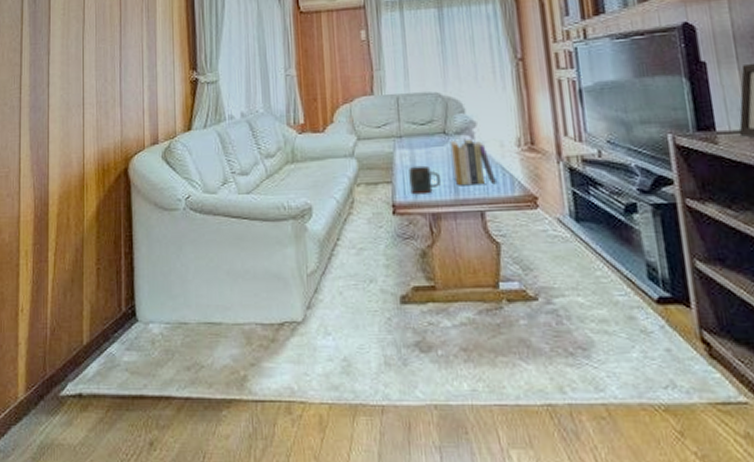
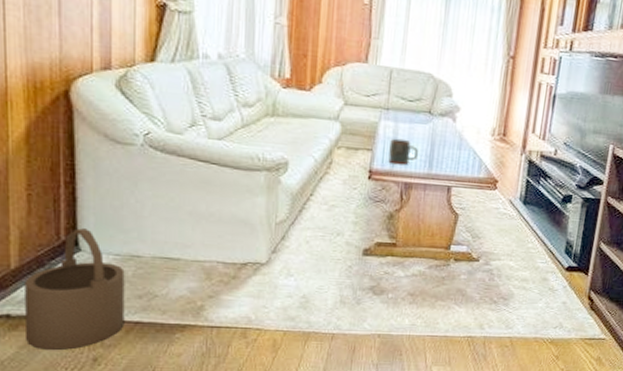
wooden bucket: none [94,298,176,432] -> present [25,228,125,350]
books: present [451,138,496,186] -> none [431,121,467,164]

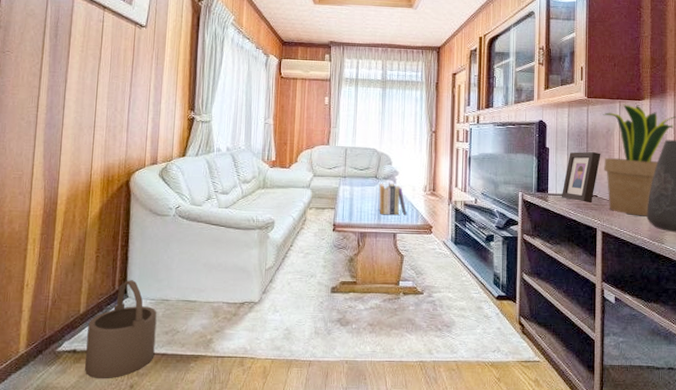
mug: present [388,138,419,164] -> none [347,198,370,218]
books: none [431,121,467,164] -> present [379,183,407,216]

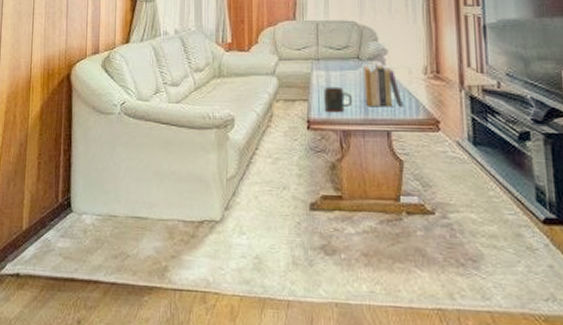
wooden bucket: present [85,280,157,378] -> none [29,191,104,310]
mug: none [347,198,370,218] -> present [324,86,353,111]

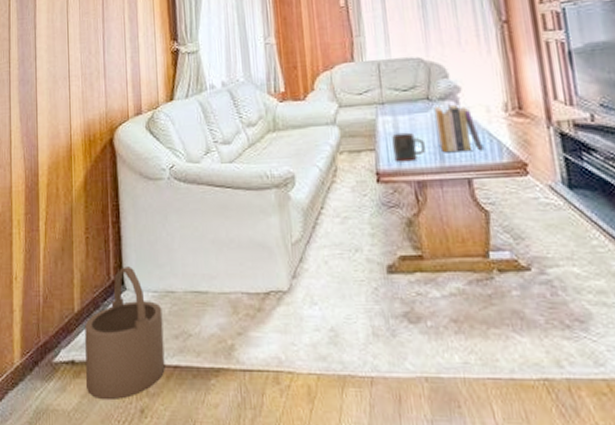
wooden bucket: none [29,191,104,310] -> present [85,266,165,399]

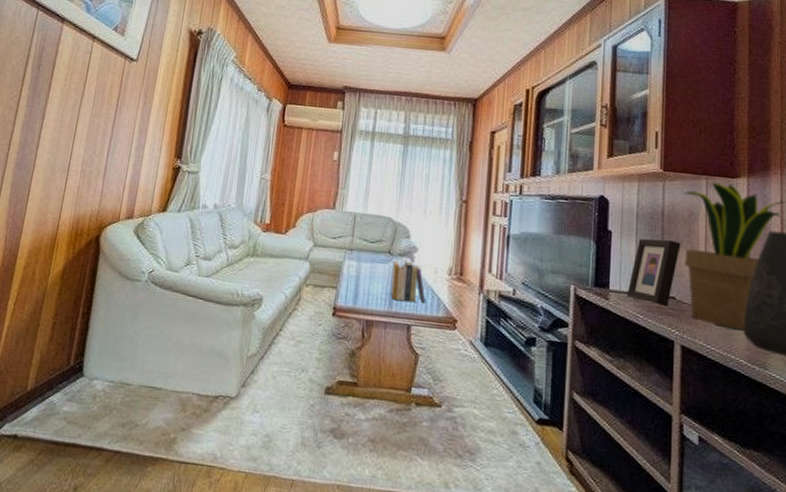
wooden bucket: present [85,266,165,399] -> none [24,355,115,476]
mug: present [392,132,426,161] -> none [351,276,380,302]

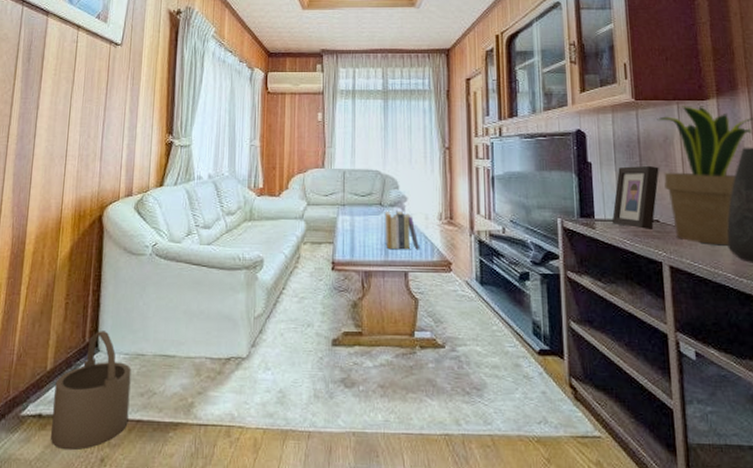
wooden bucket: none [24,355,115,476] -> present [51,331,132,450]

